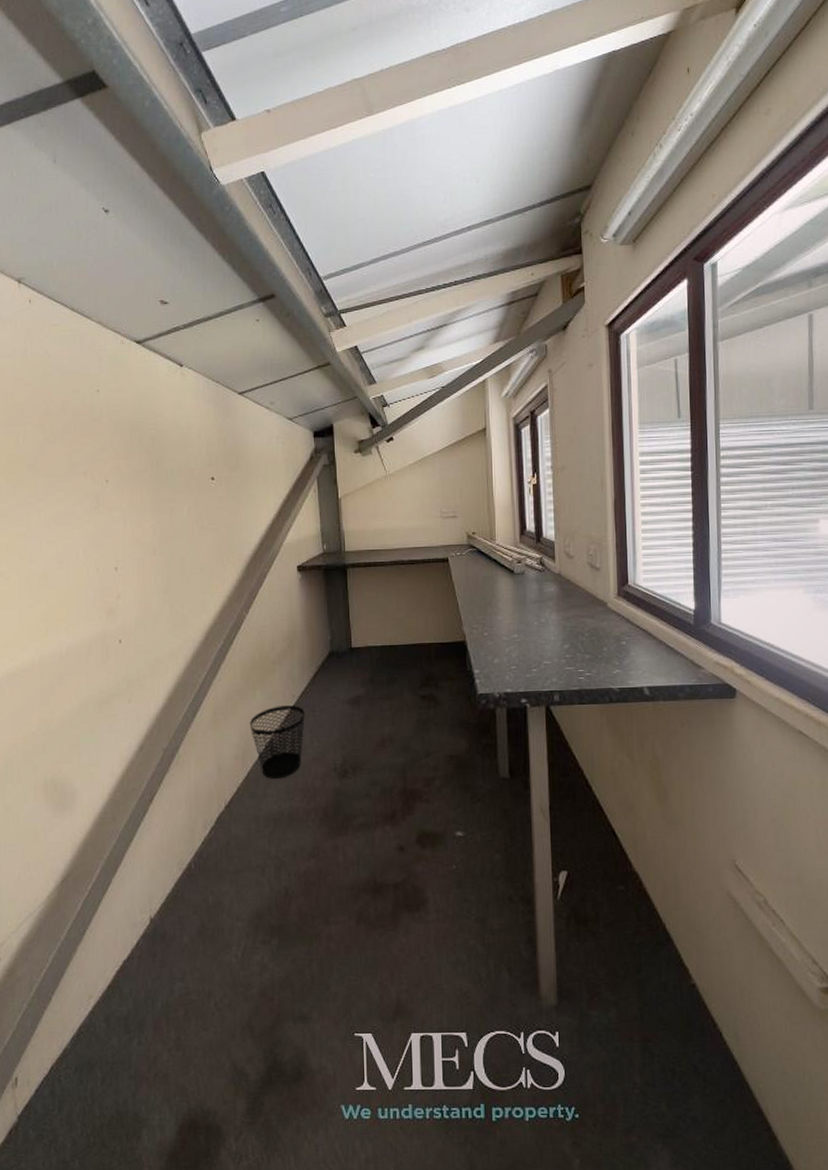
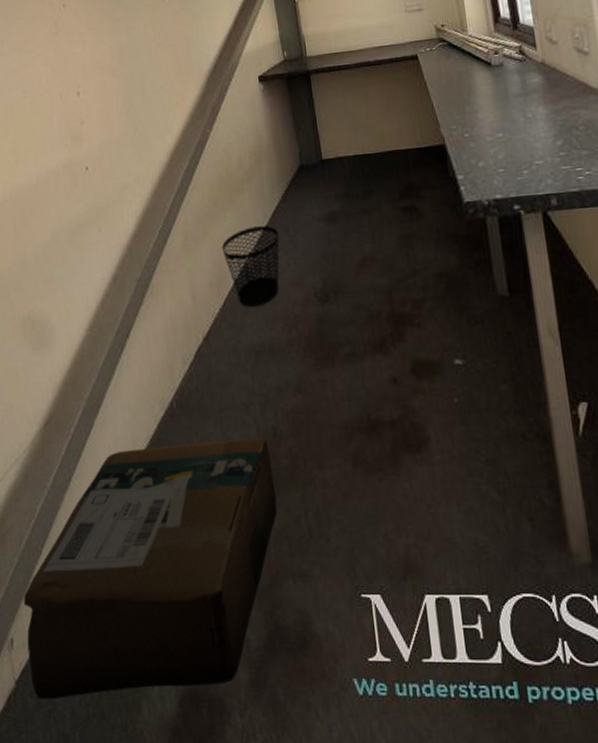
cardboard box: none [30,896,284,1131] -> present [23,437,277,700]

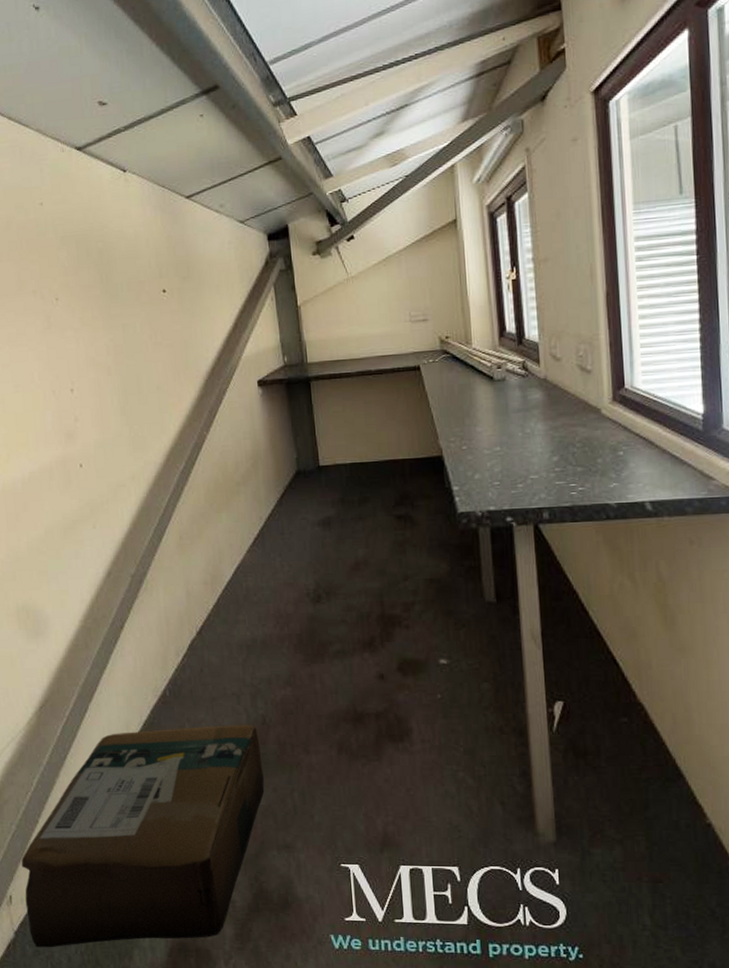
wastebasket: present [221,226,280,307] -> none [216,528,274,604]

